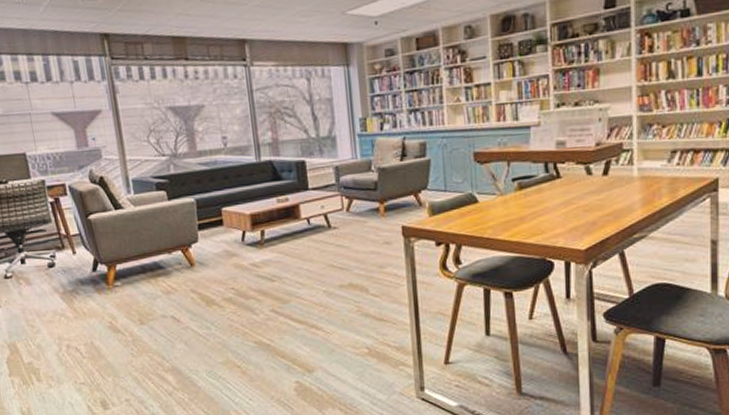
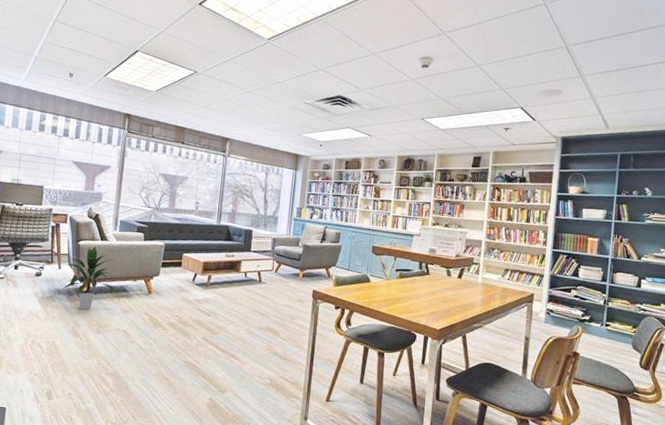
indoor plant: none [81,219,153,300] -> present [62,246,117,310]

